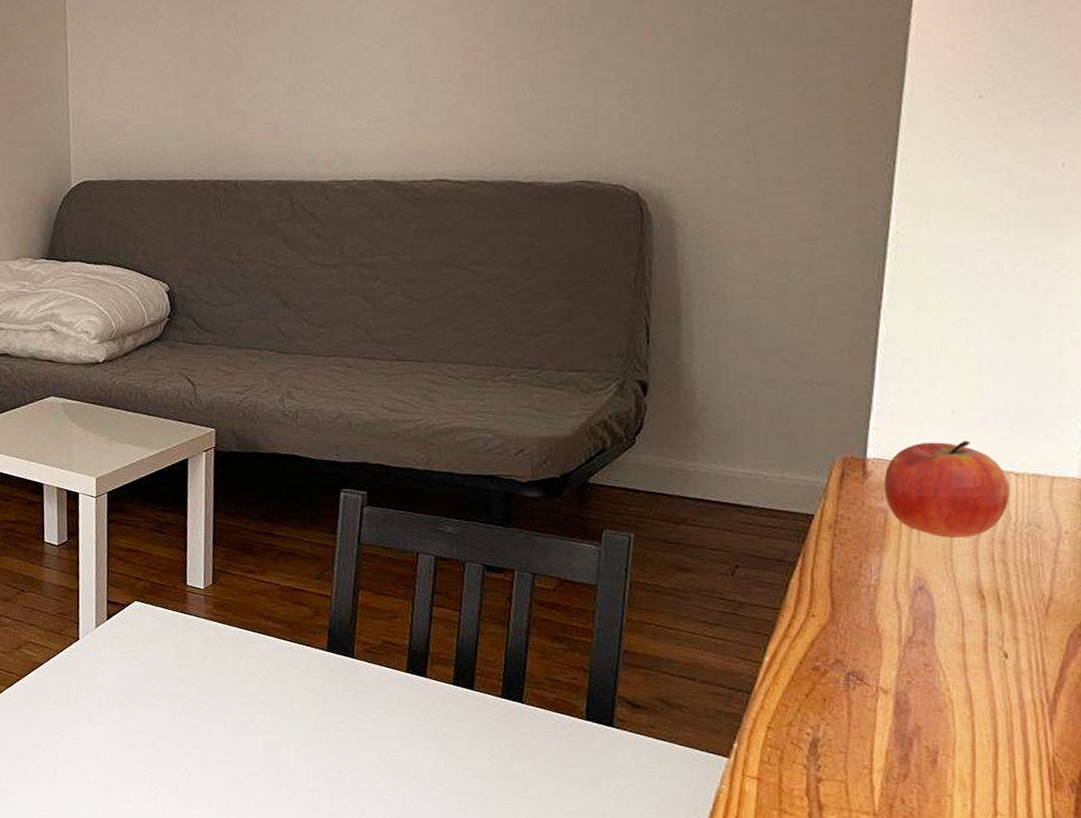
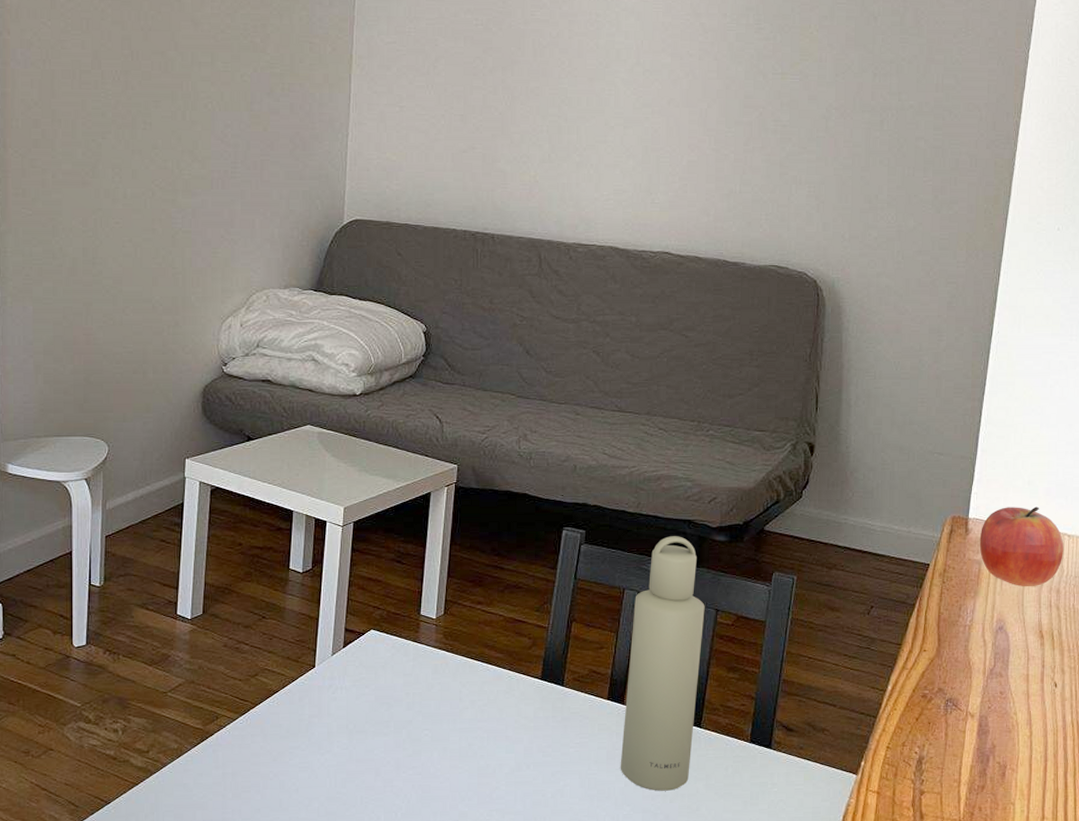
bottle: none [426,493,519,771] -> present [620,536,705,791]

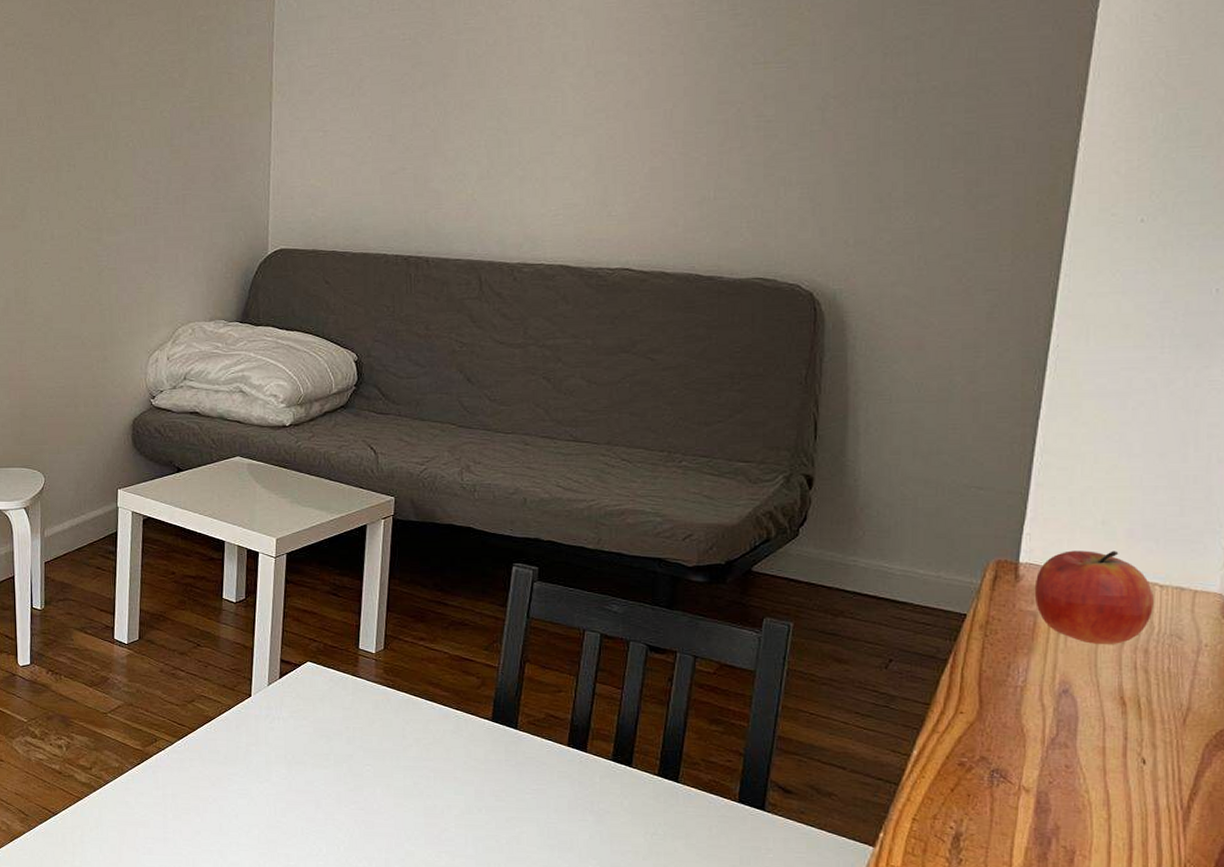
bottle: present [620,536,705,791] -> none [583,575,681,847]

